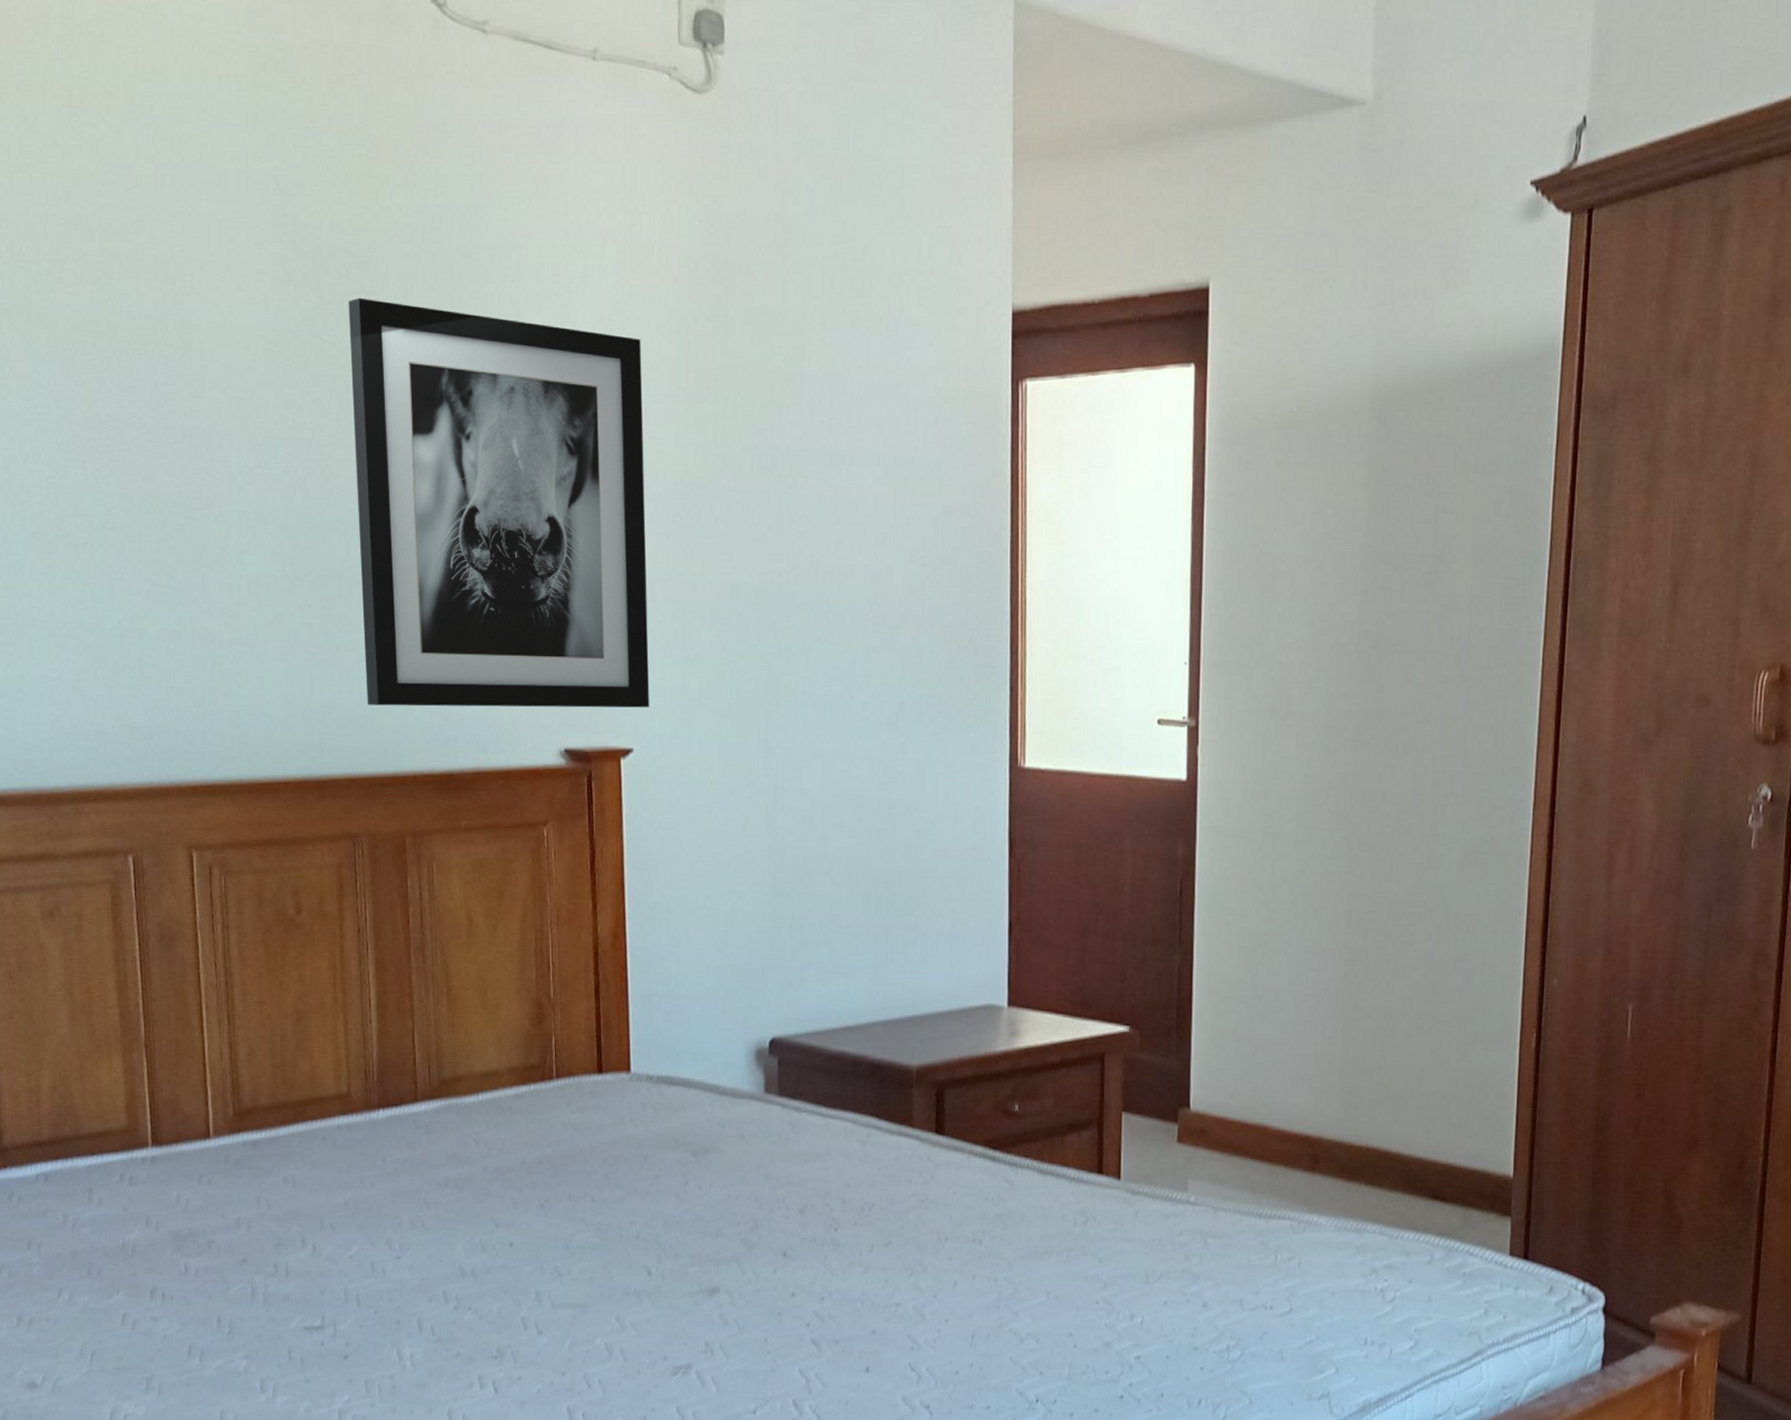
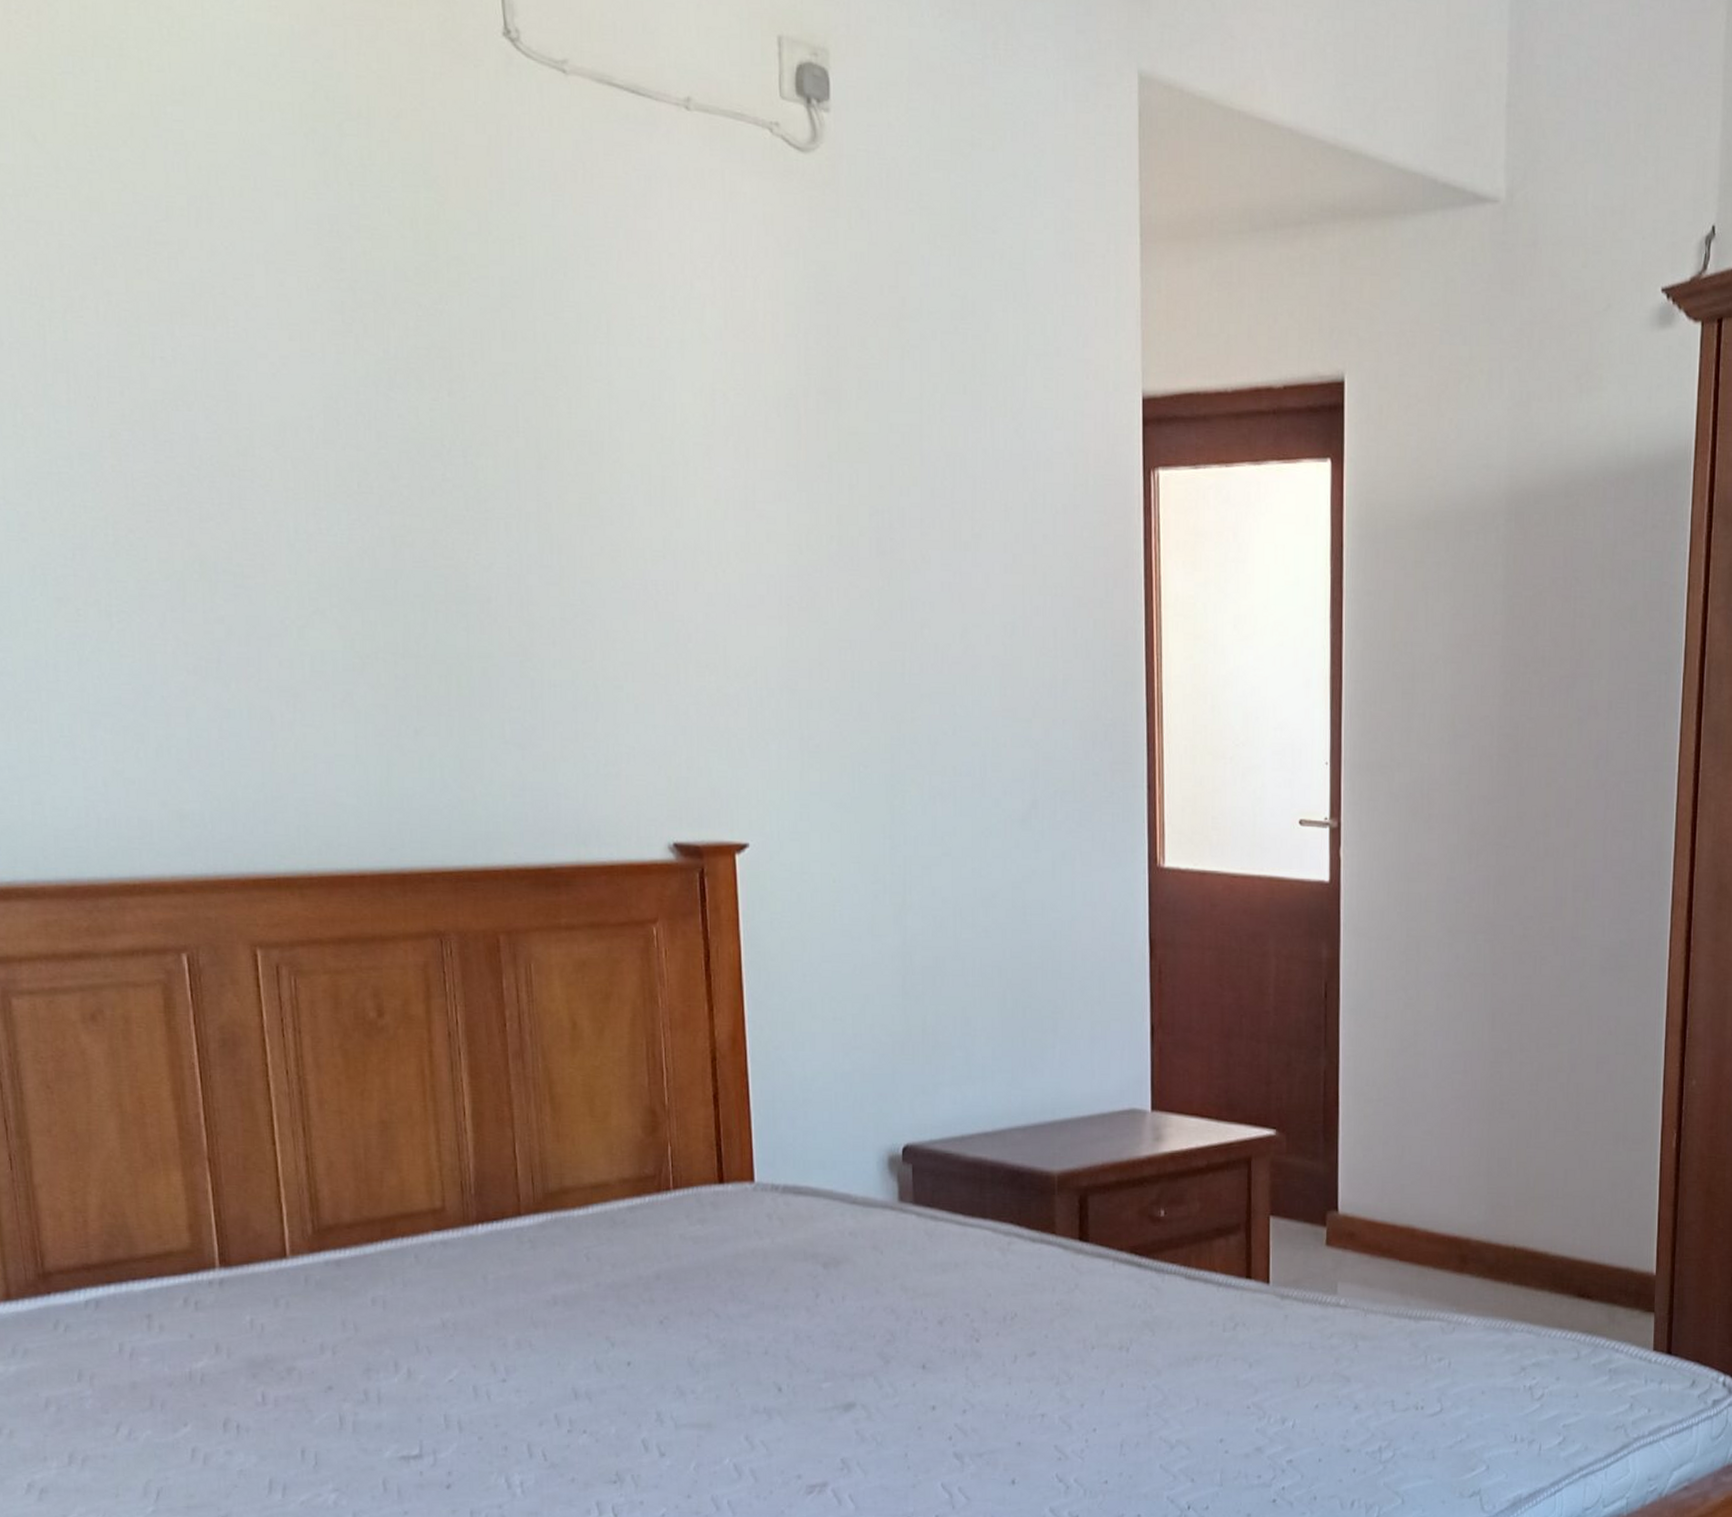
wall art: present [348,297,650,708] -> none [417,353,765,801]

